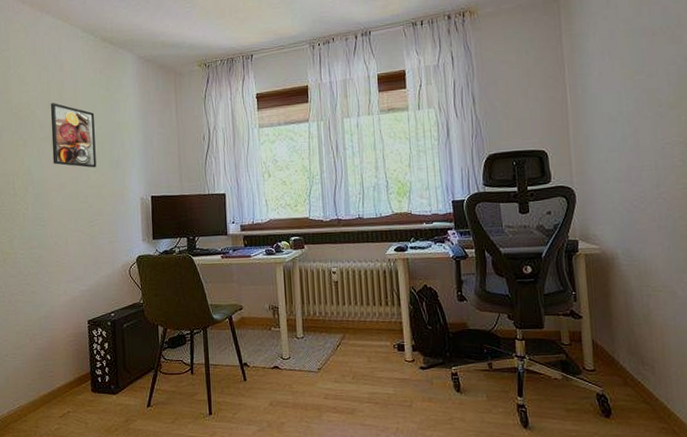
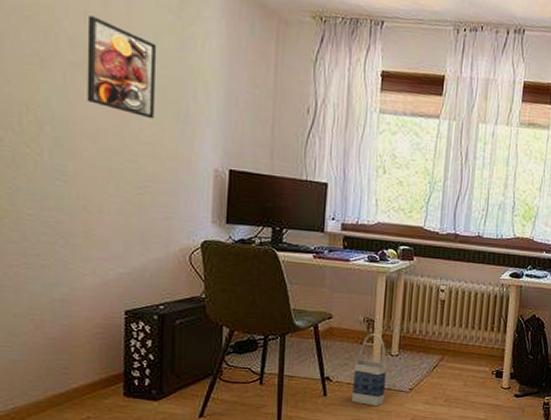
bag: none [267,319,297,388] -> present [351,334,387,406]

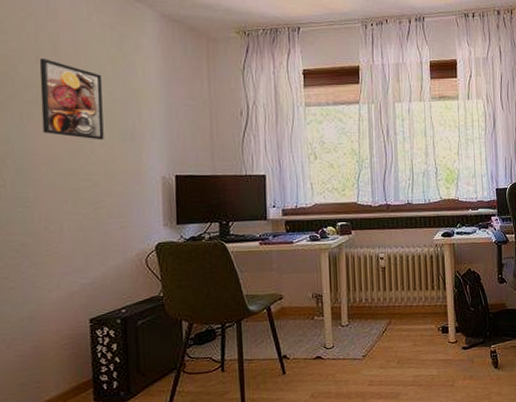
bag: present [351,334,387,406] -> none [309,308,340,378]

